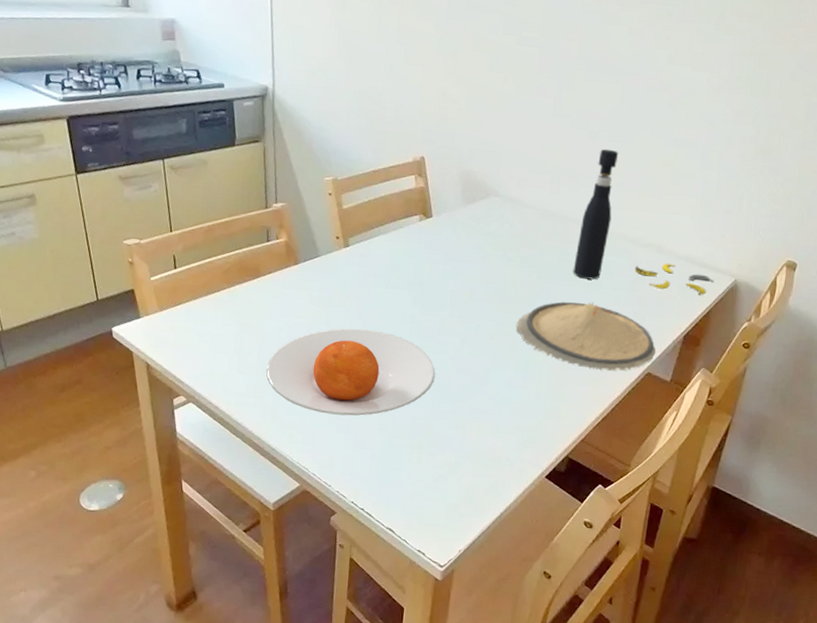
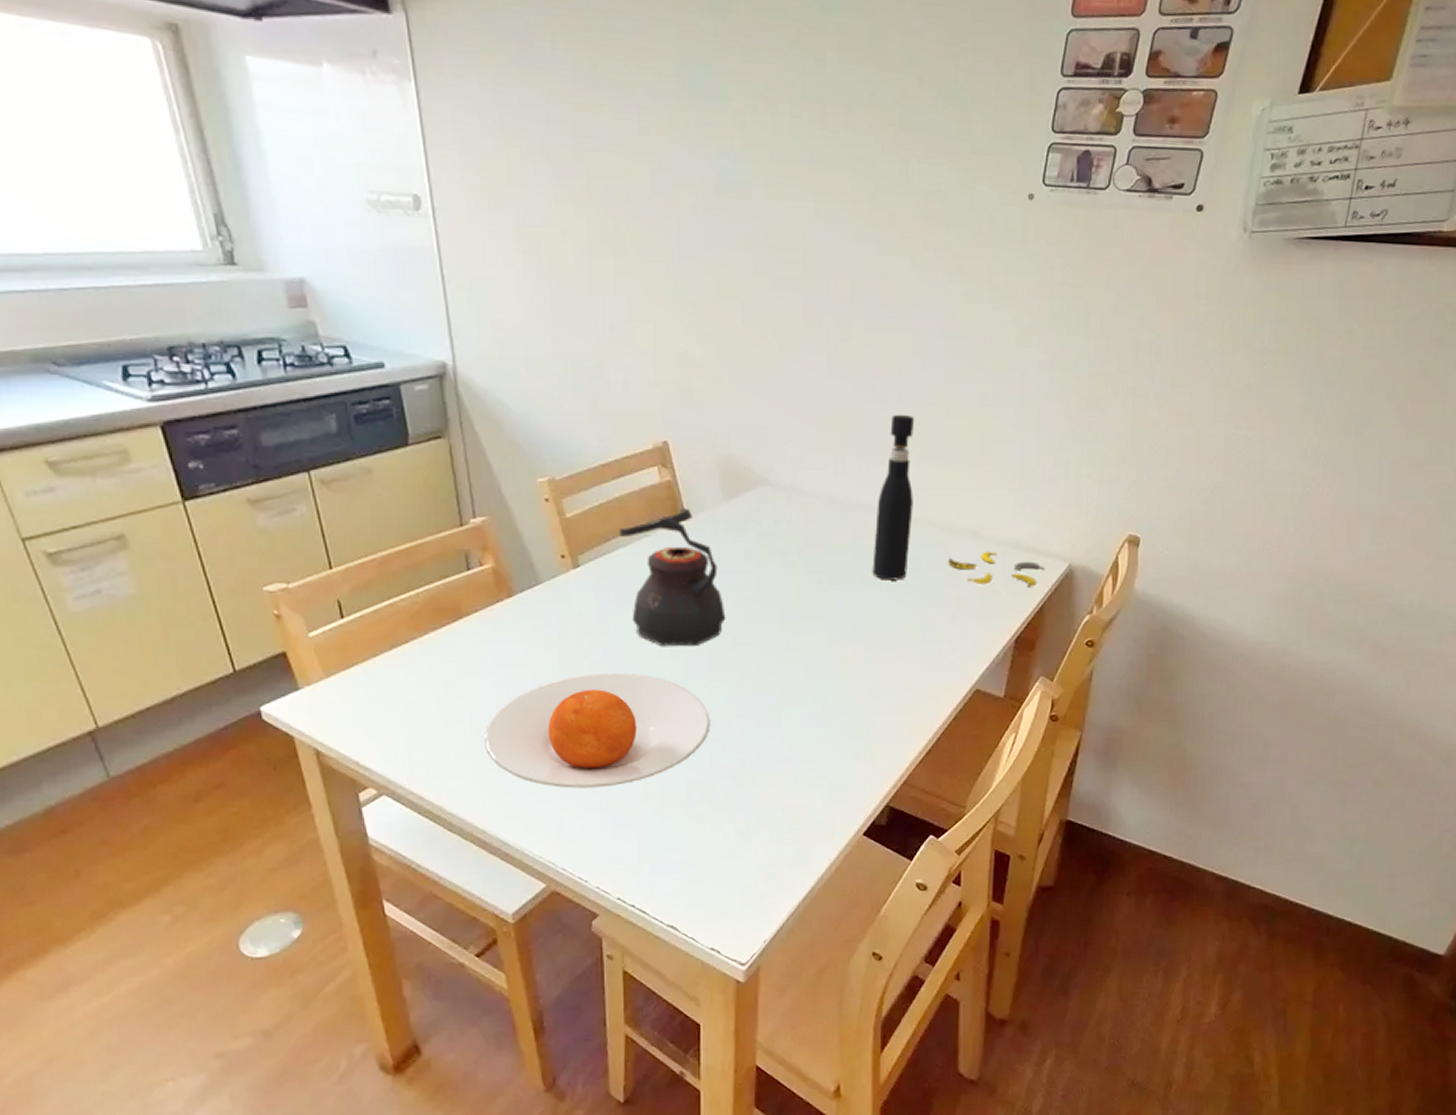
teapot: none [381,208,455,316] -> present [619,508,726,647]
plate: present [516,301,656,371] -> none [807,609,983,693]

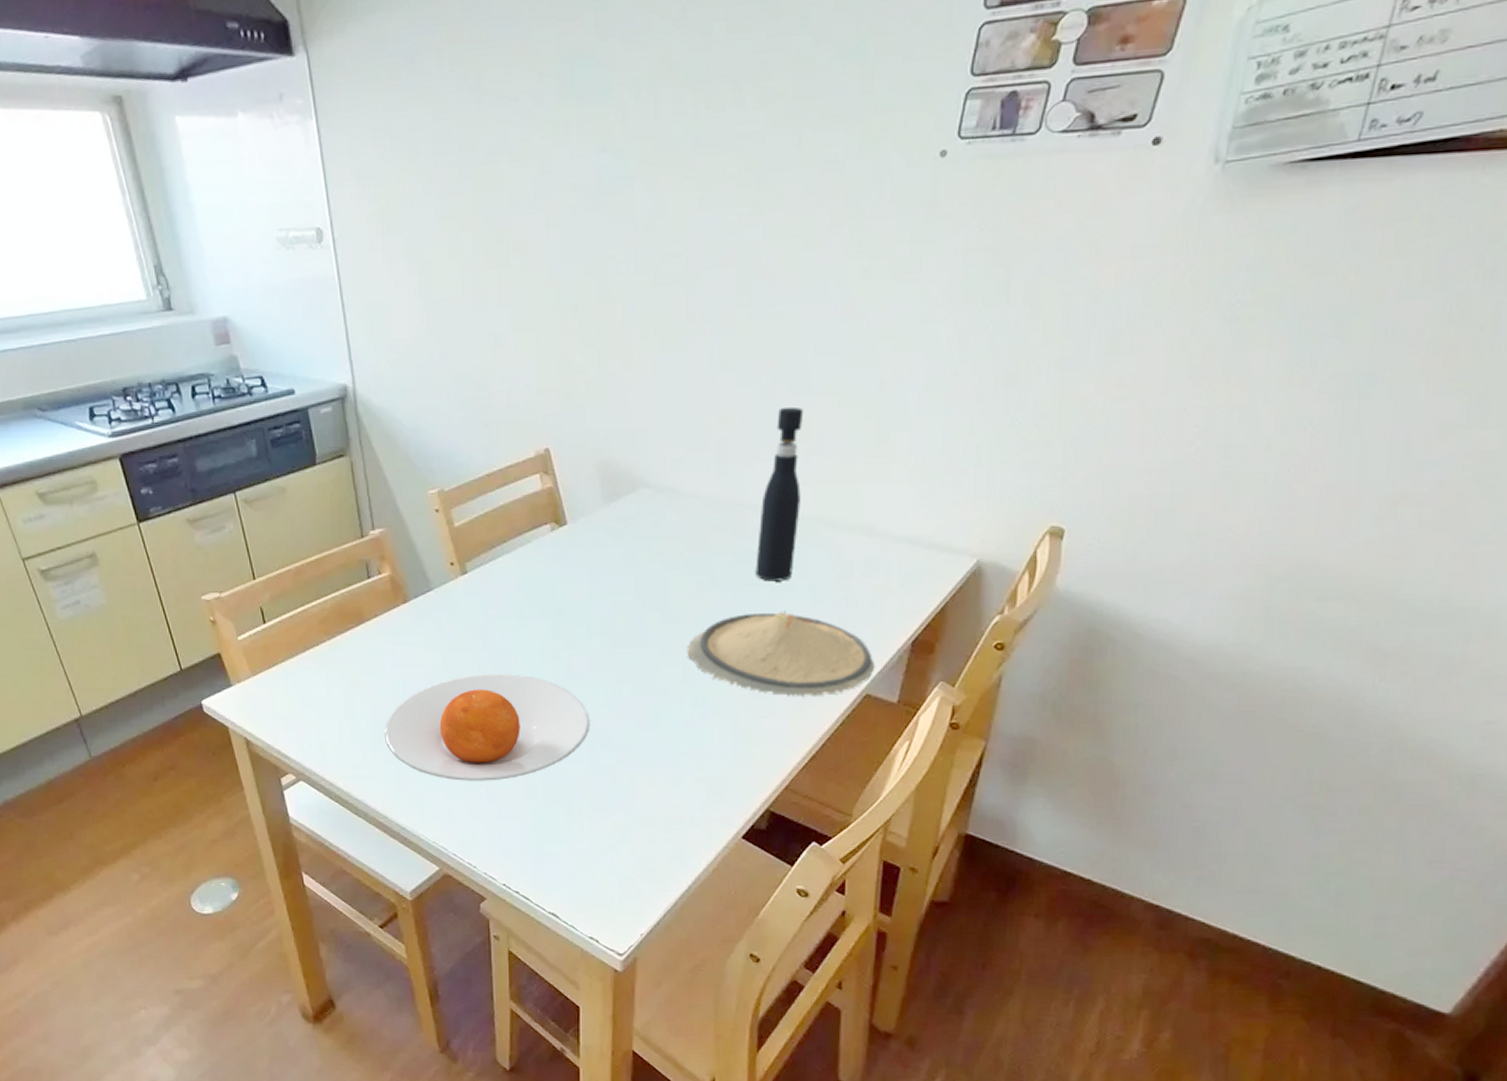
teapot: present [619,508,726,647] -> none [503,513,605,650]
plate: none [807,609,983,693] -> present [687,610,874,698]
banana: present [948,551,1045,587] -> none [837,548,949,586]

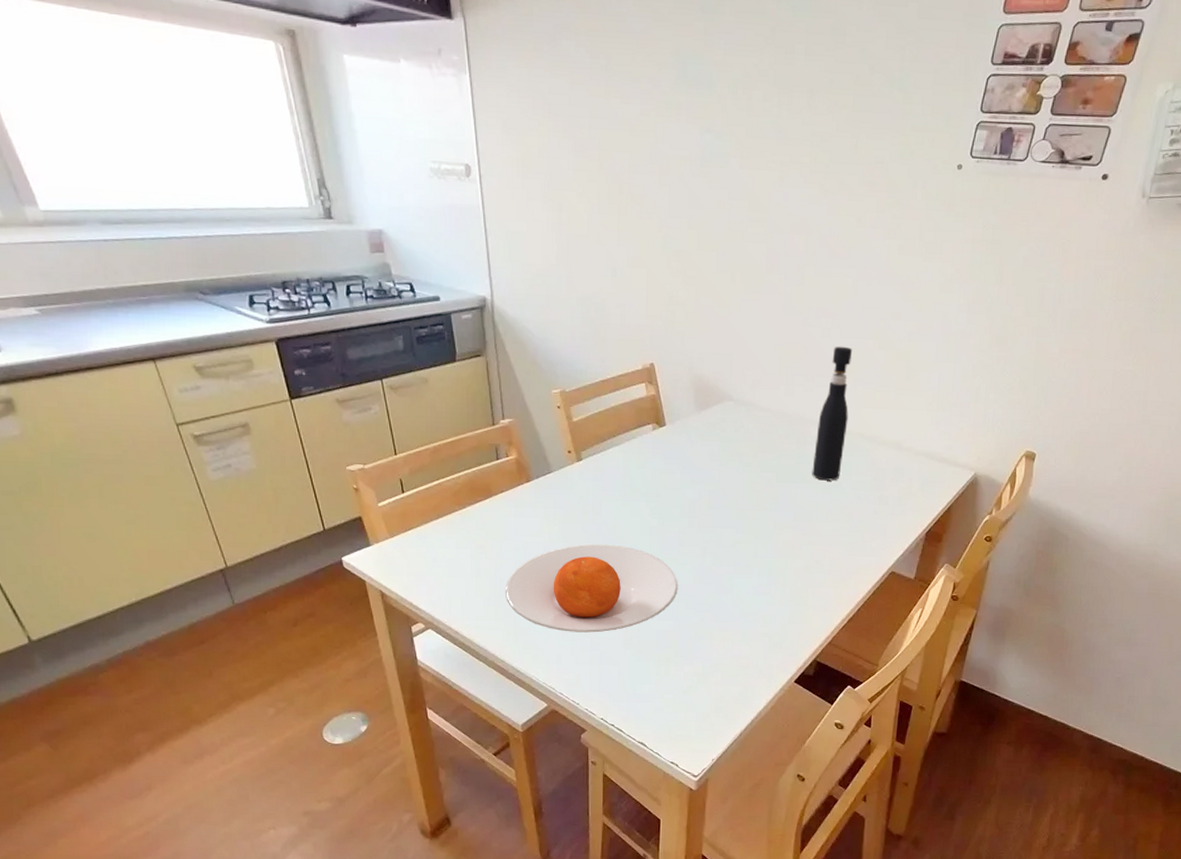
plate: present [687,610,874,698] -> none [757,504,898,573]

